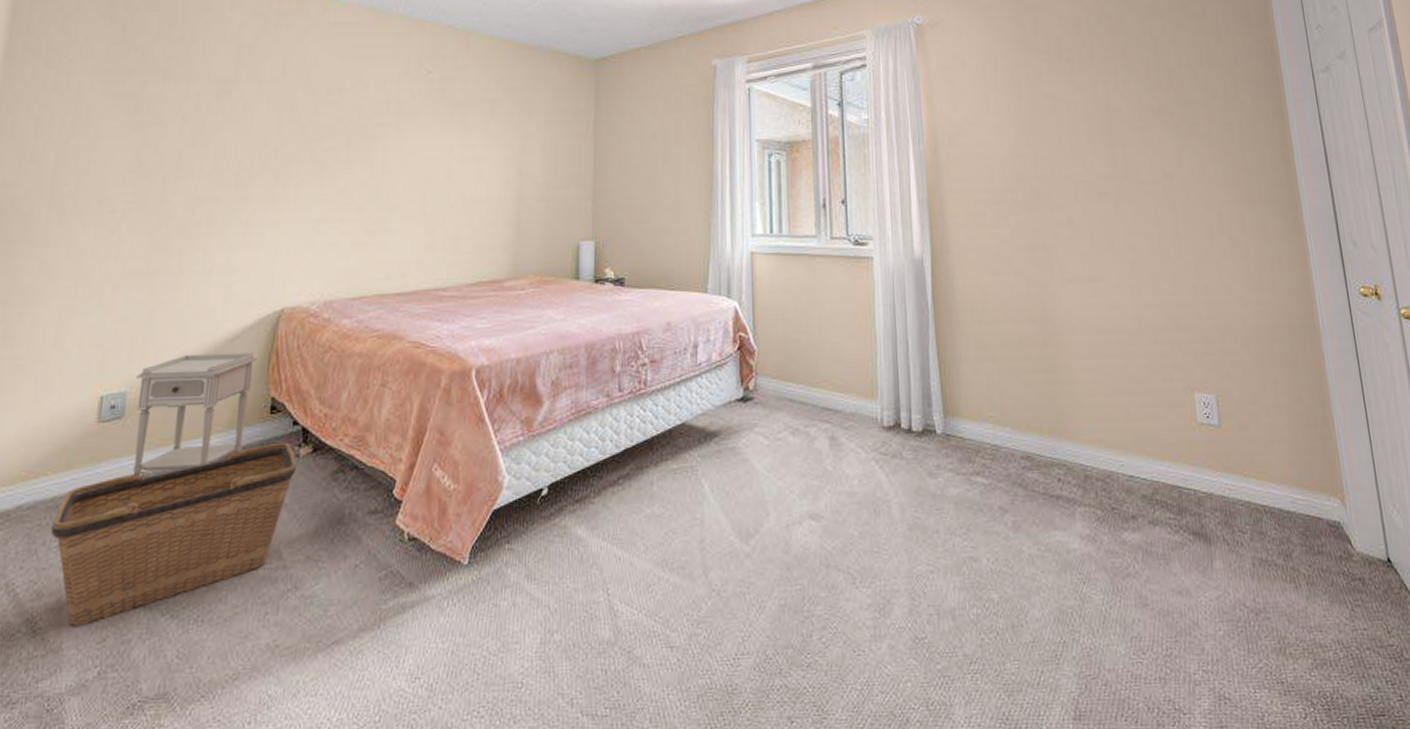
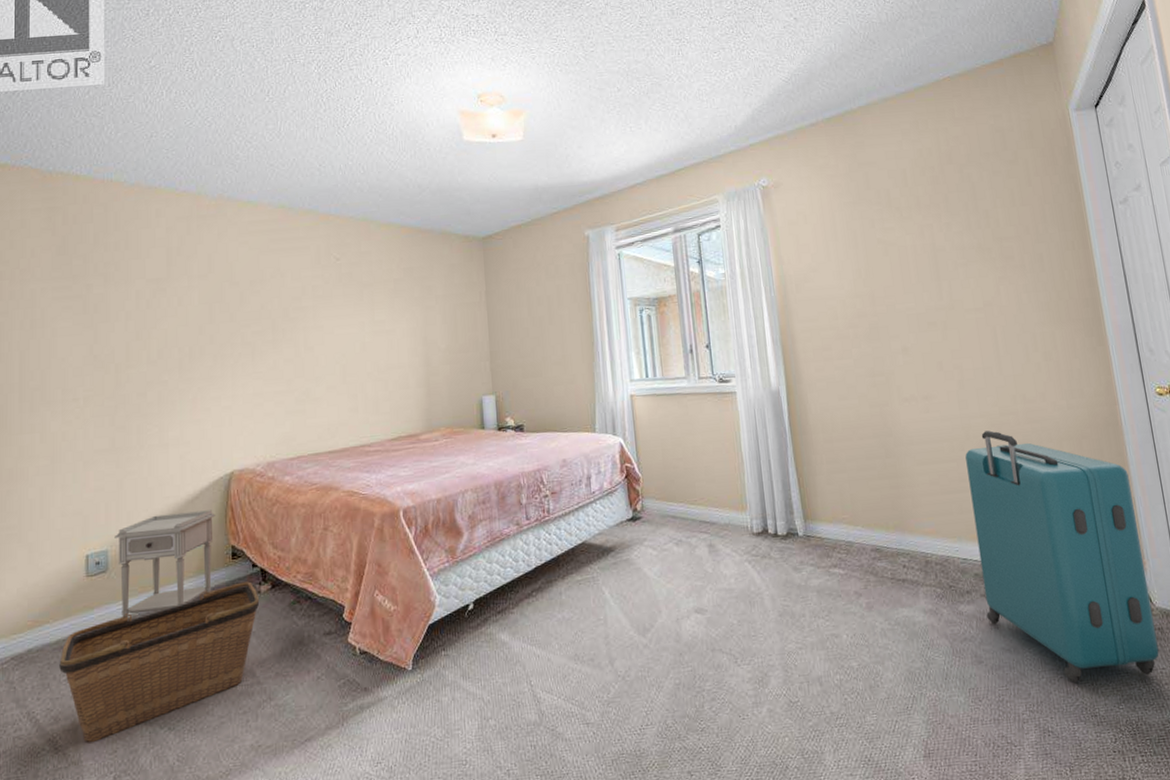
suitcase: none [1136,324,1360,640] -> present [965,430,1159,684]

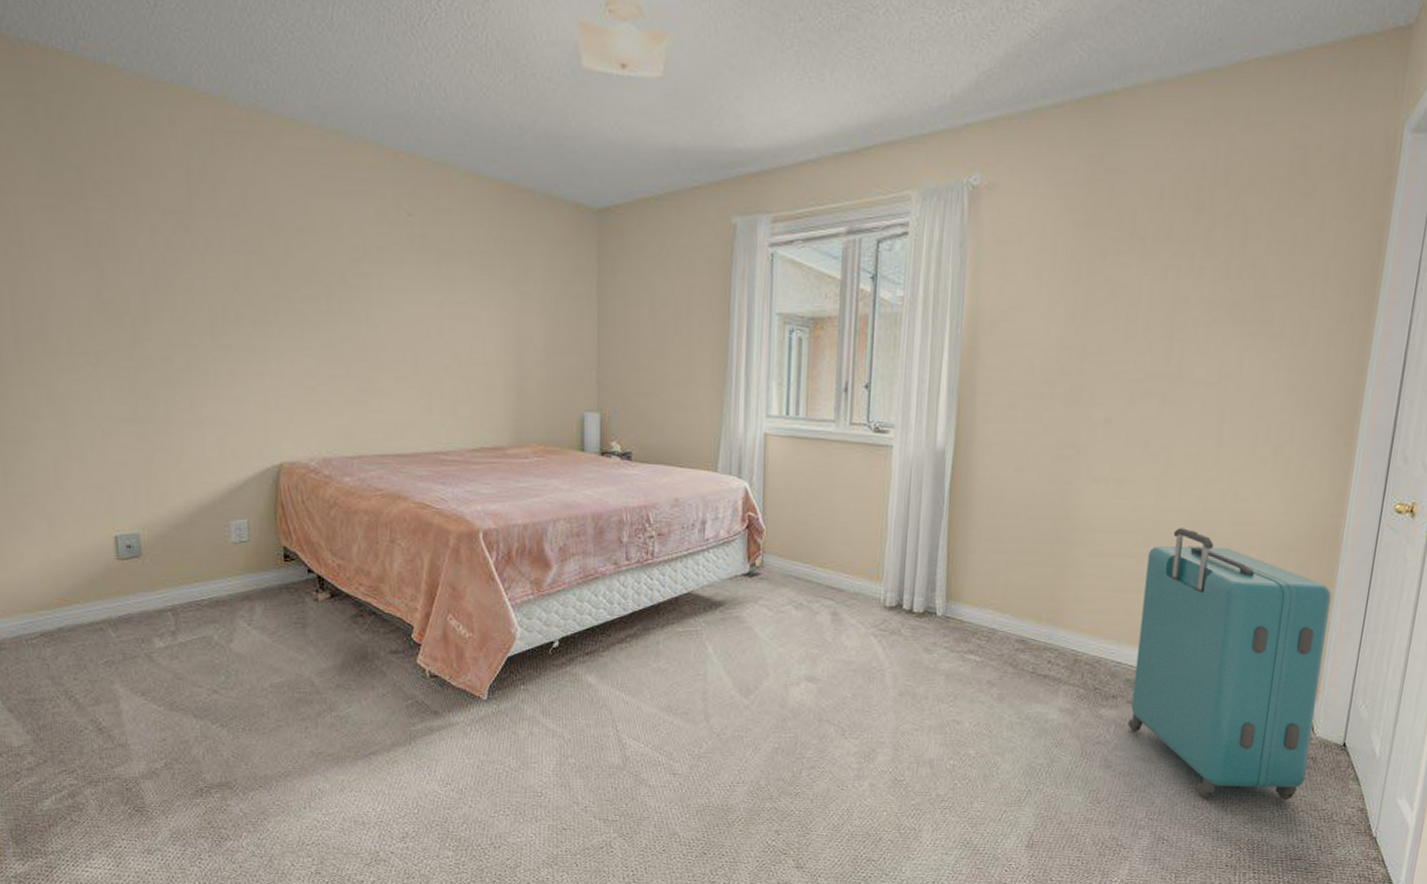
bicycle basket: present [59,581,260,743] -> none [95,587,317,729]
nightstand: present [114,510,216,618] -> none [146,502,264,608]

